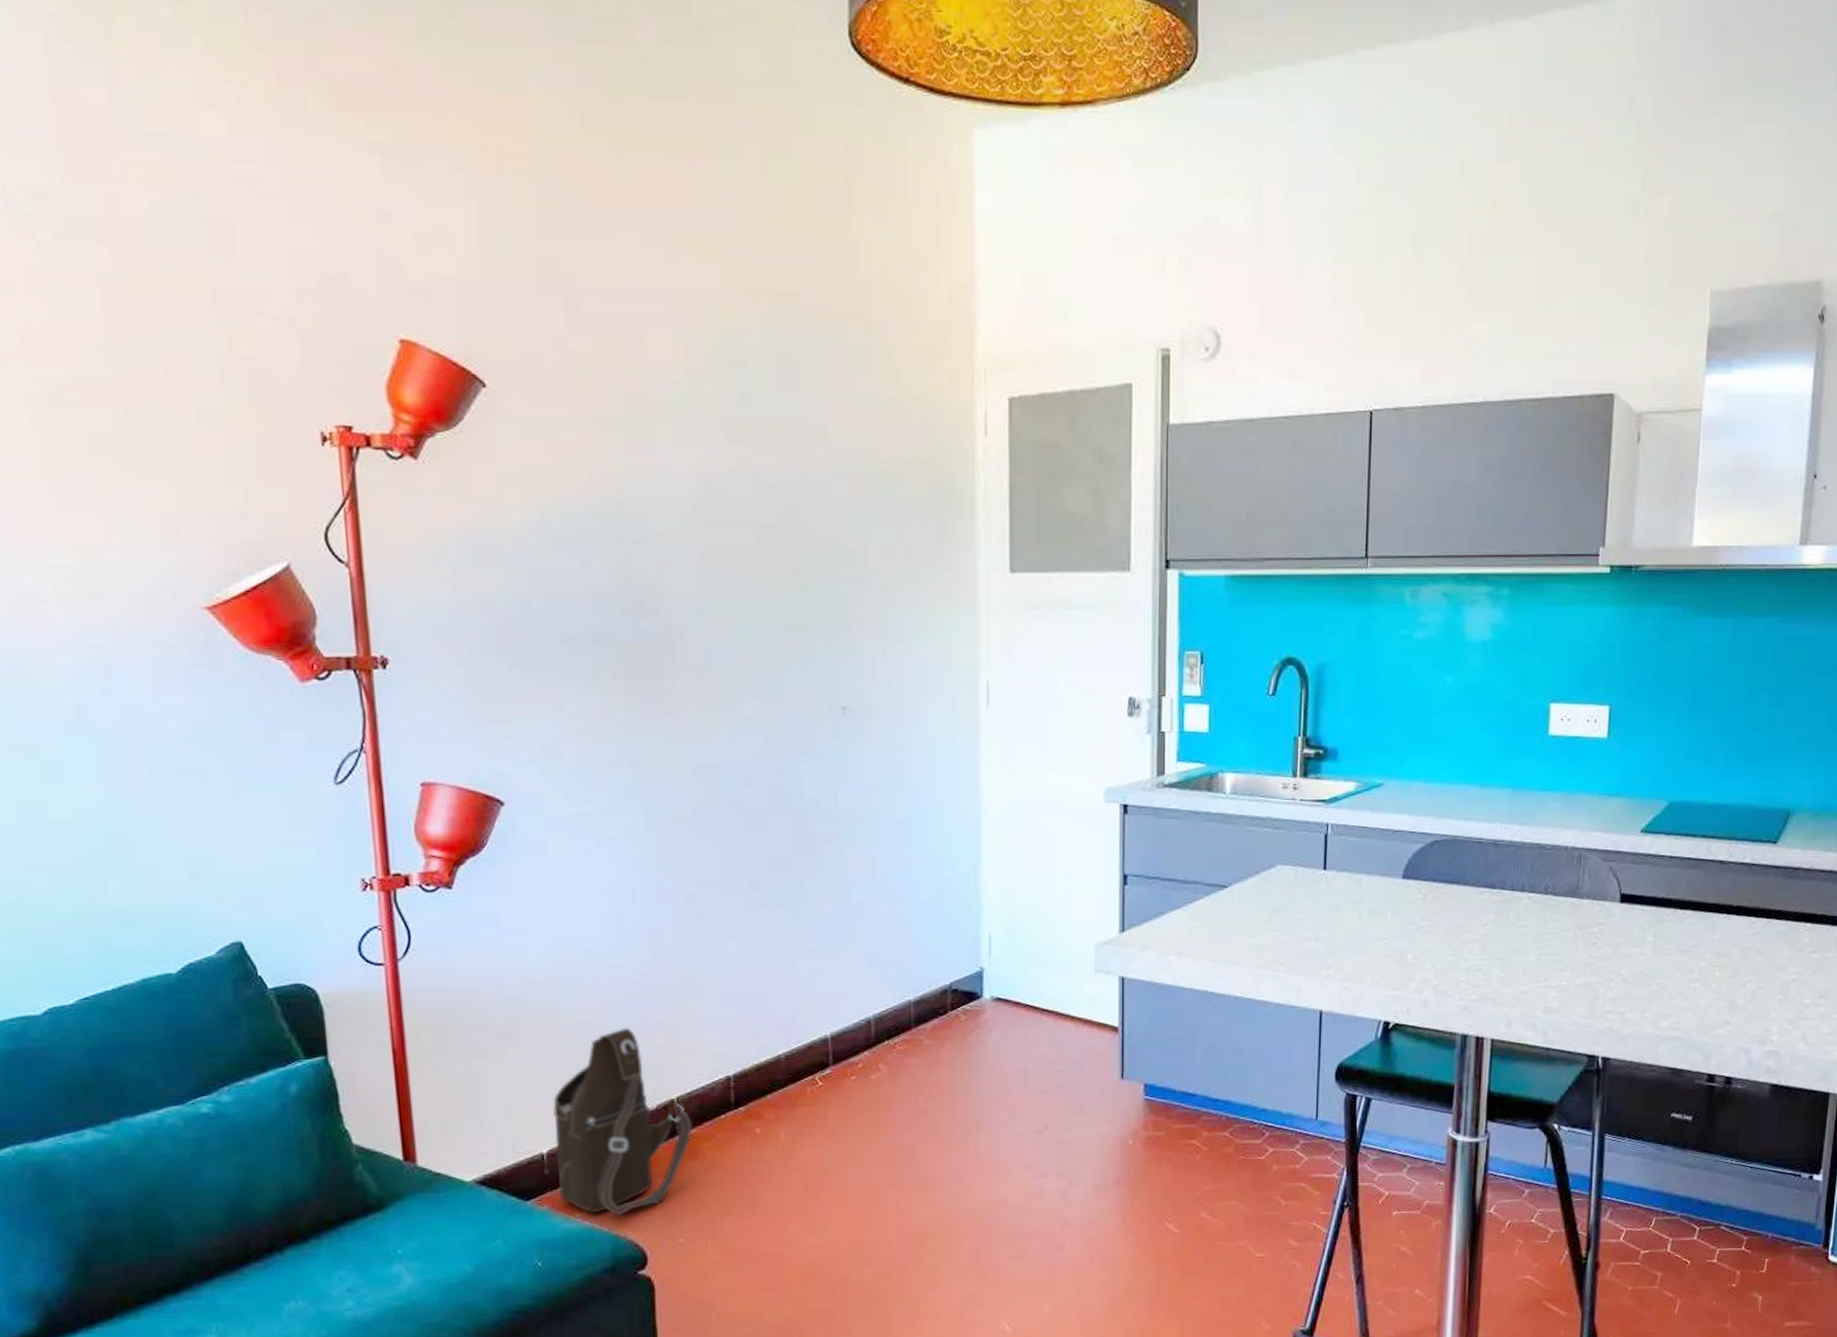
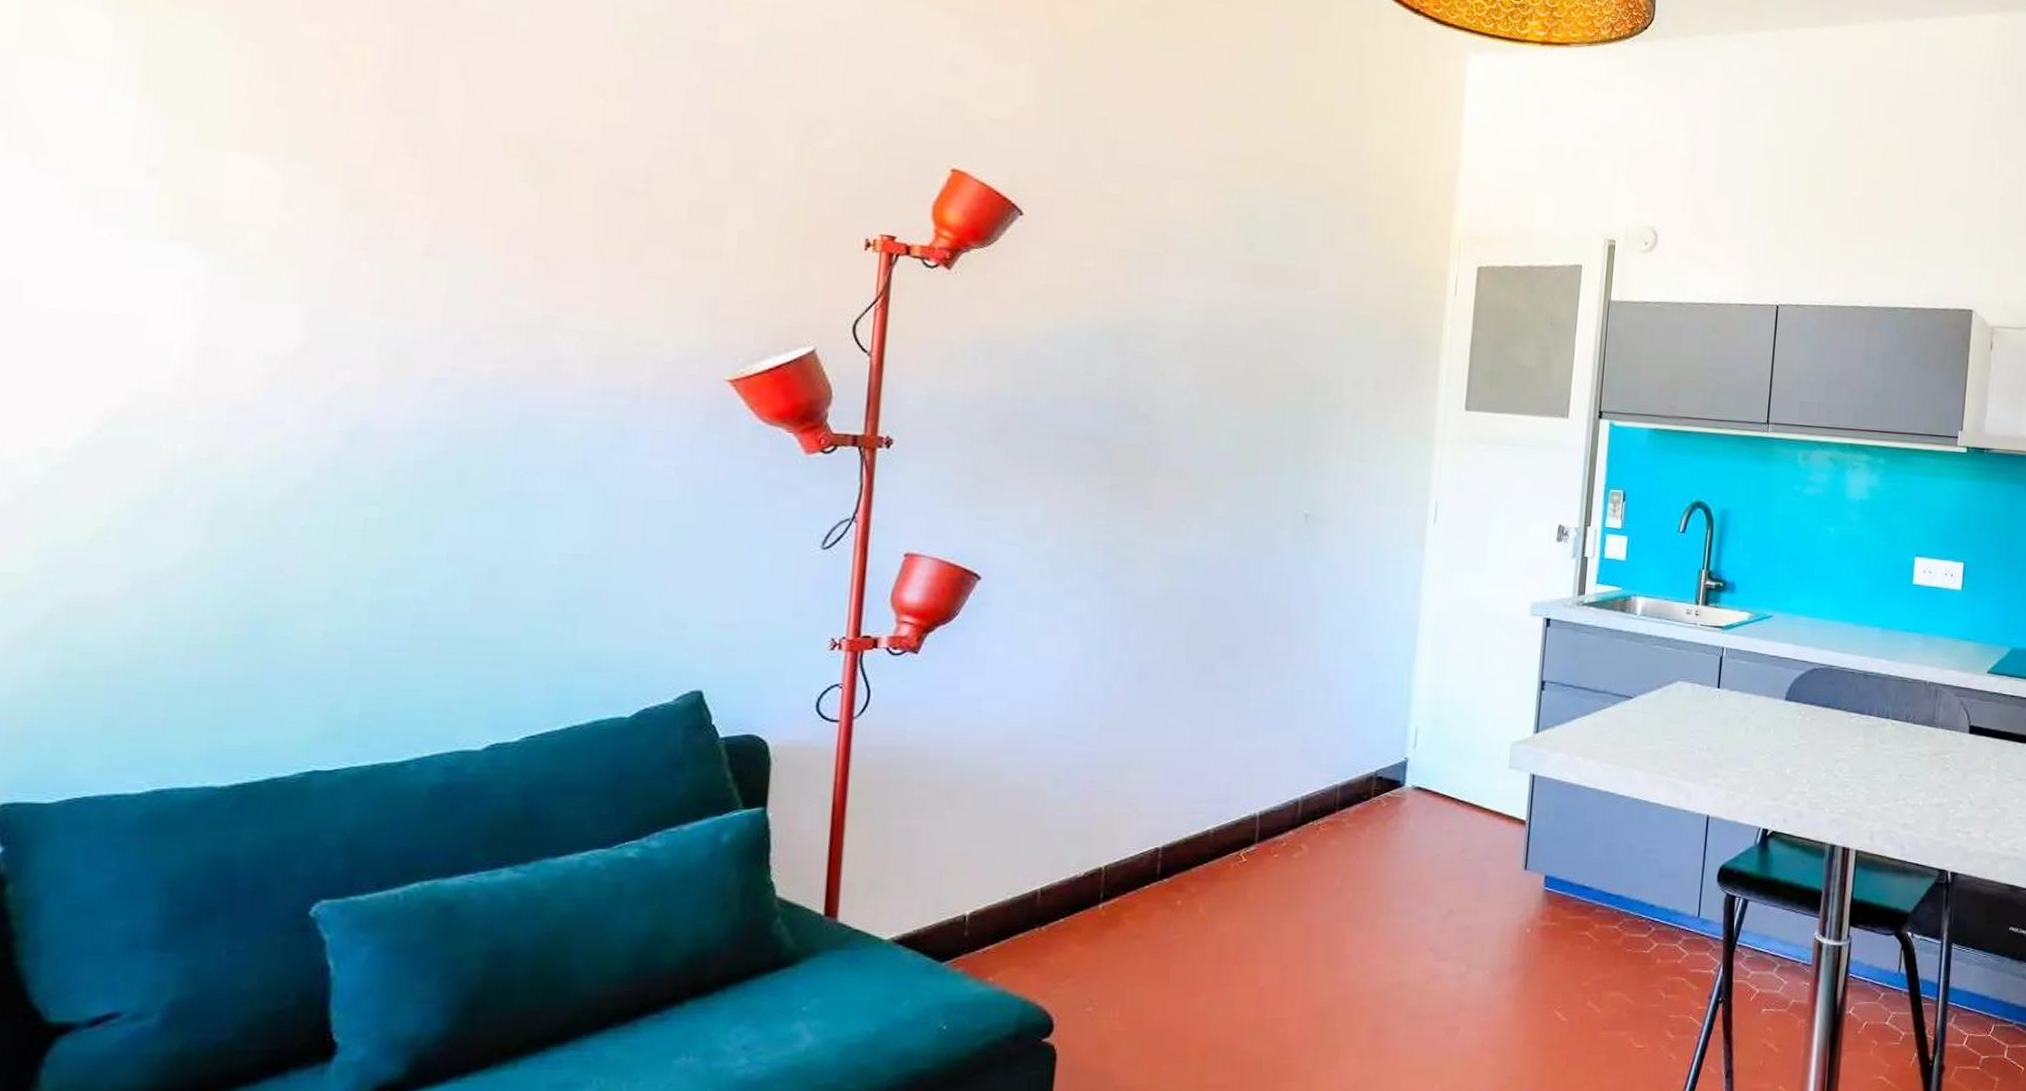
shoulder bag: present [553,1027,693,1217] -> none [976,795,1117,982]

